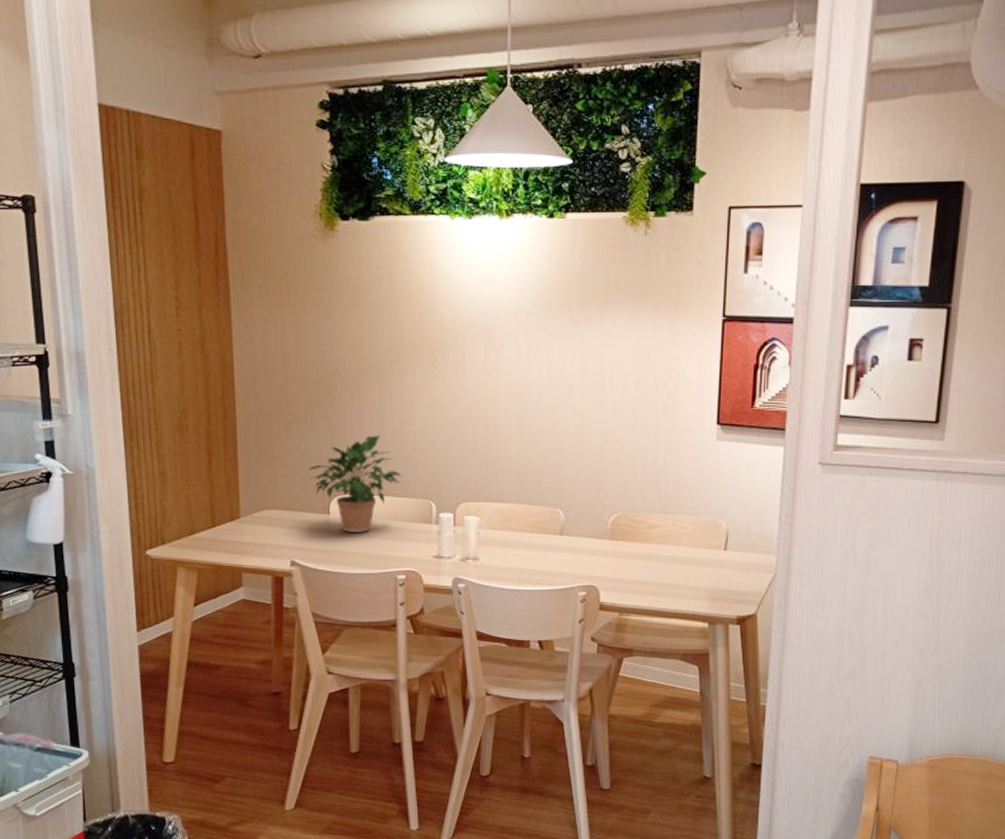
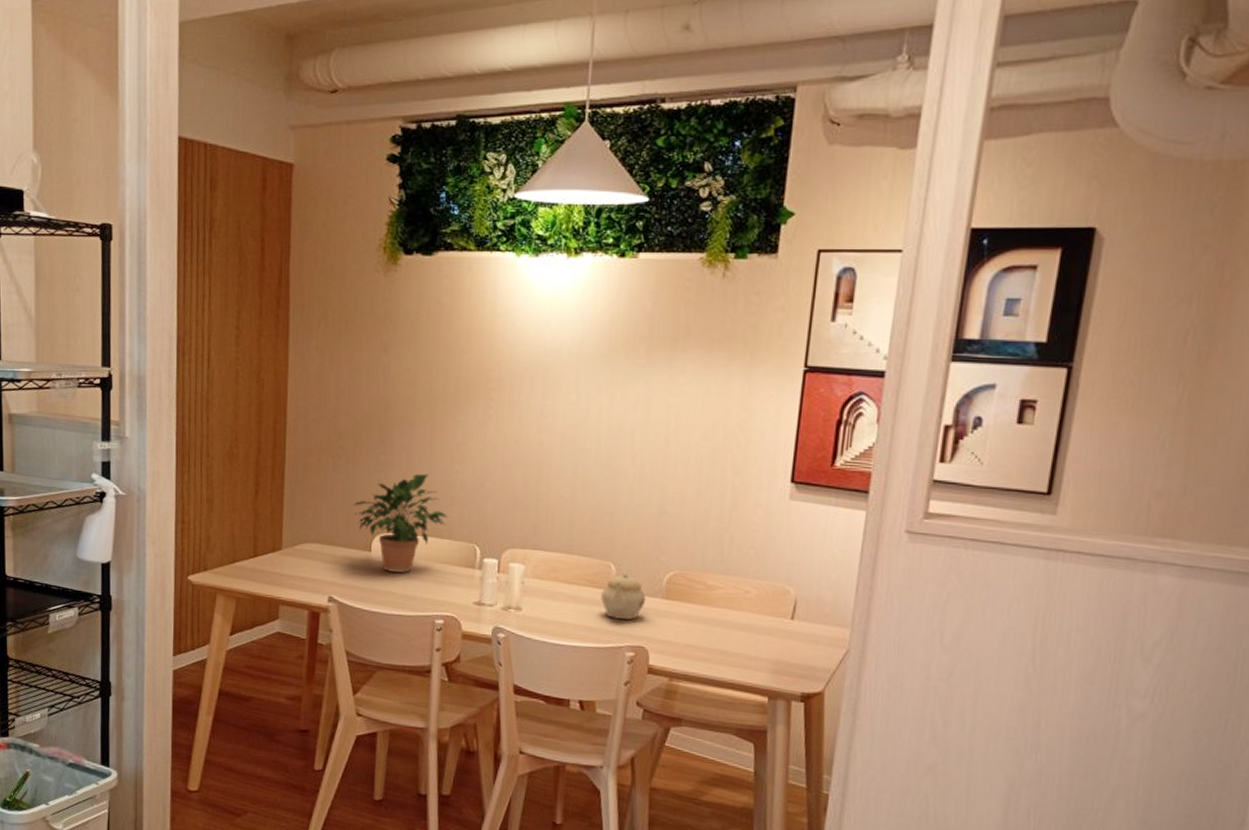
teapot: none [552,519,594,561] -> present [601,573,647,620]

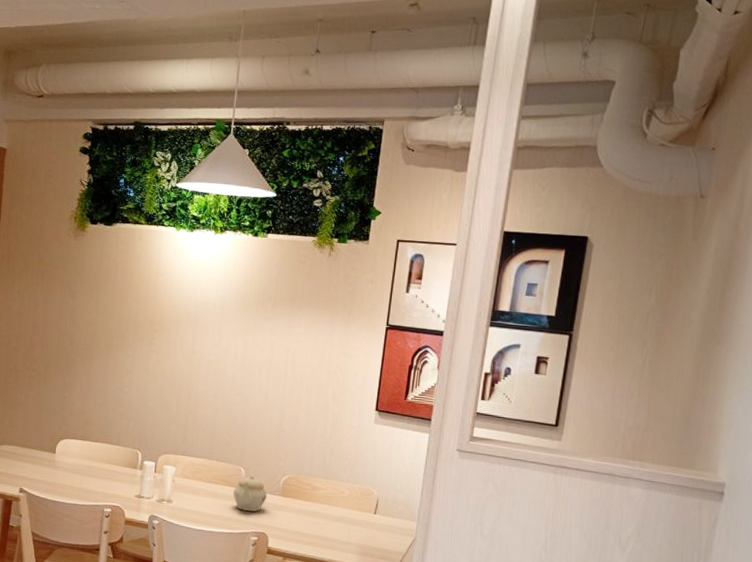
potted plant: present [354,473,449,573] -> none [43,393,118,471]

